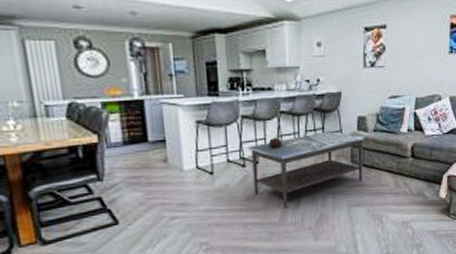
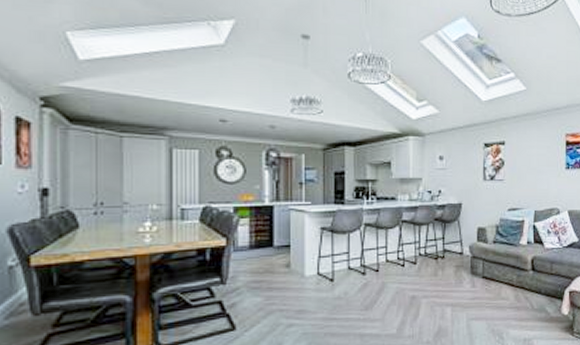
coffee table: present [247,131,367,209] -> none [368,241,487,320]

